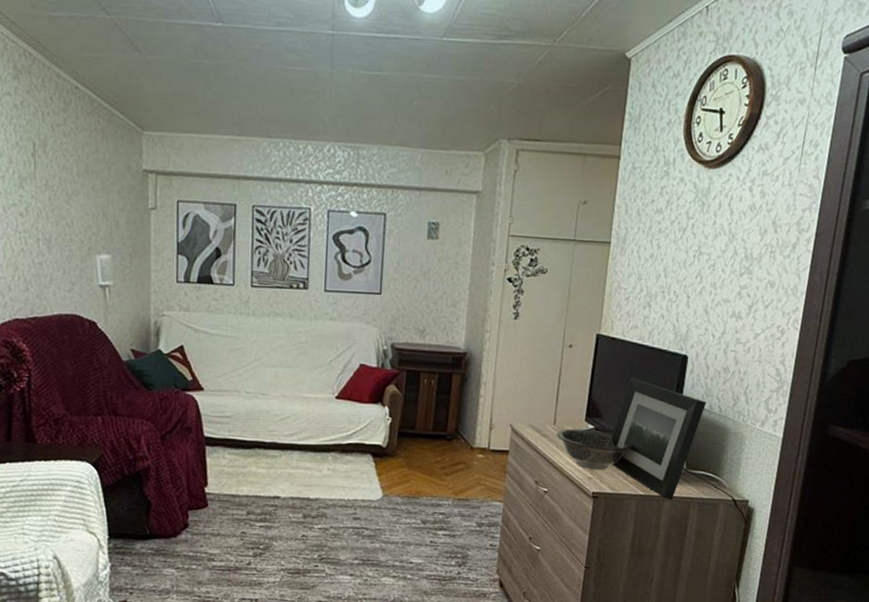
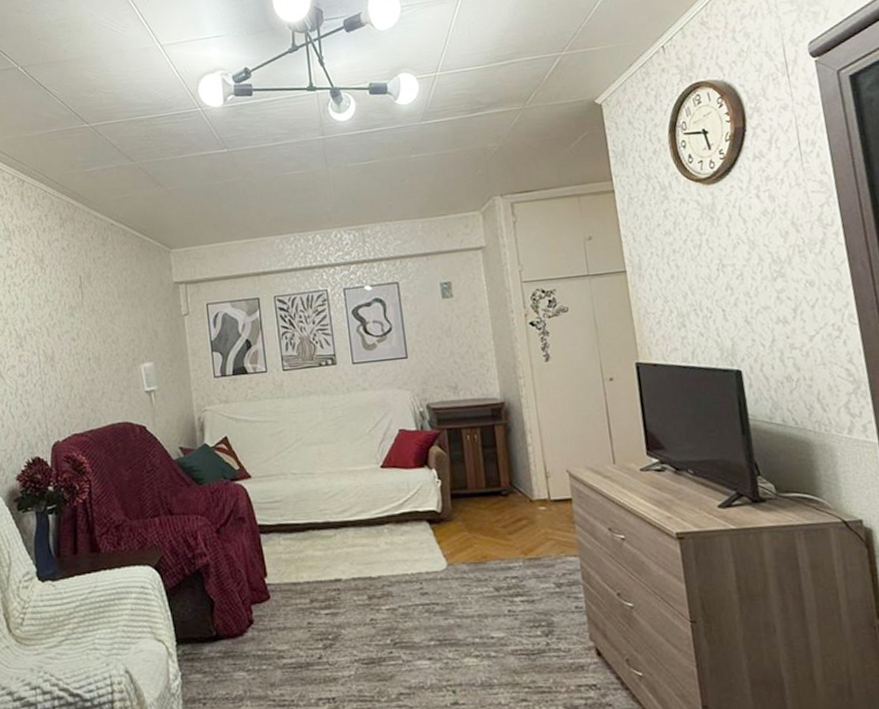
decorative bowl: present [556,428,634,470] -> none [619,463,709,508]
picture frame: present [610,377,707,501] -> none [679,401,778,531]

